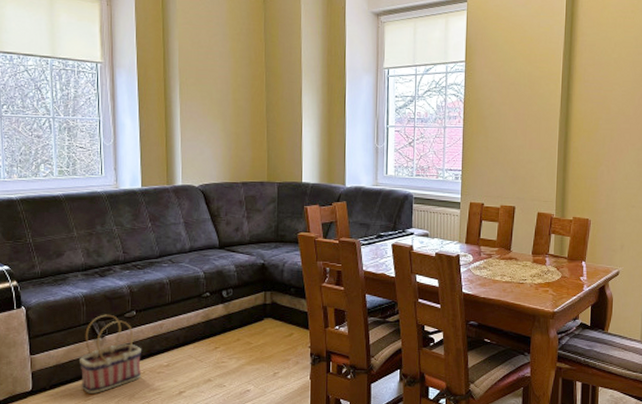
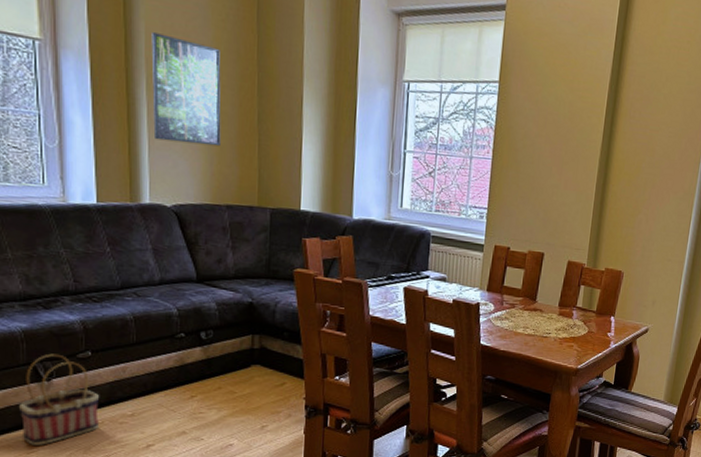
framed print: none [183,49,237,135] -> present [151,32,221,147]

